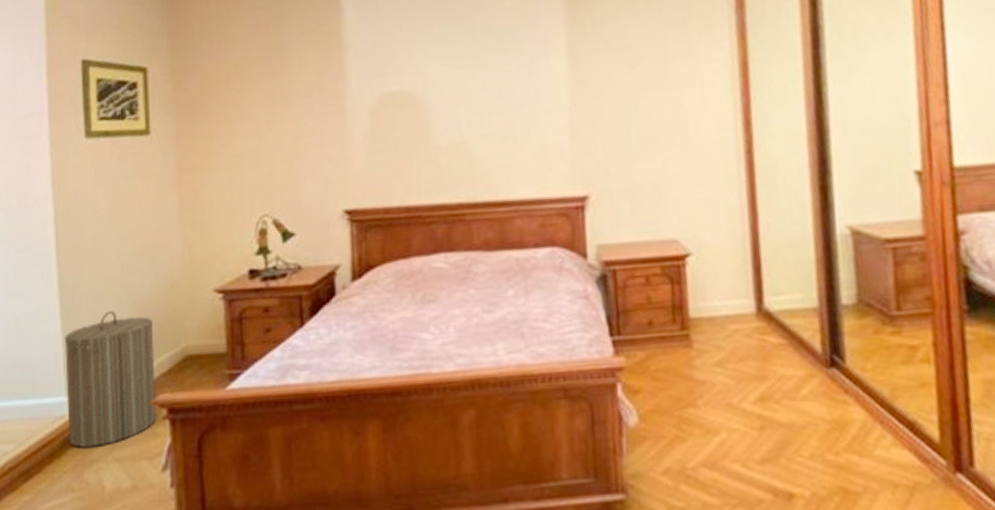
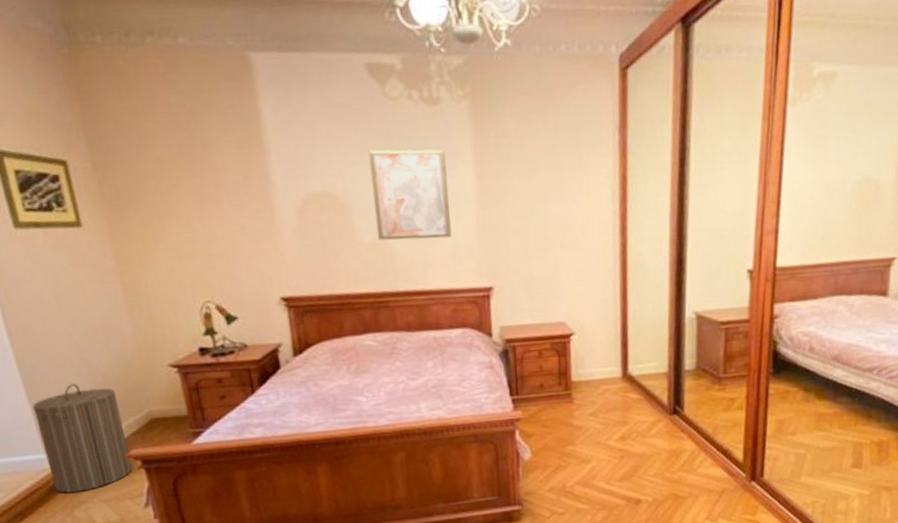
wall art: none [451,40,541,143] -> present [368,149,452,241]

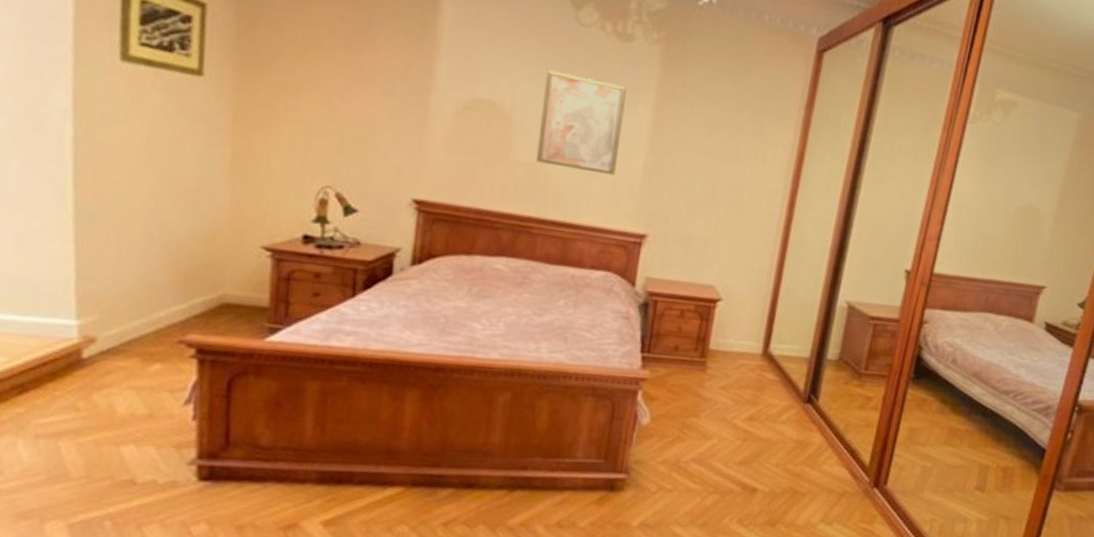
laundry hamper: present [32,383,133,493] -> none [75,245,187,373]

